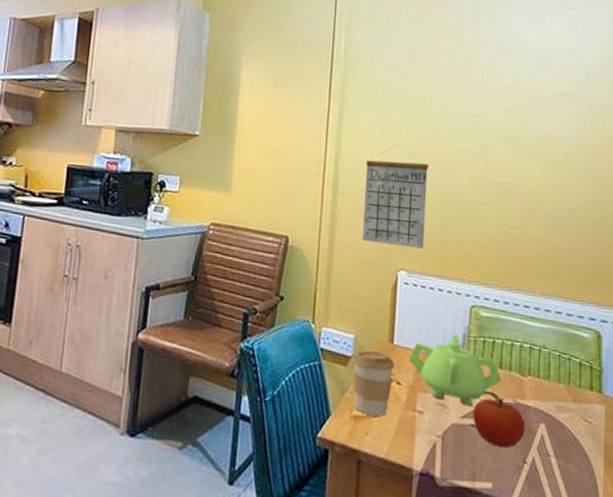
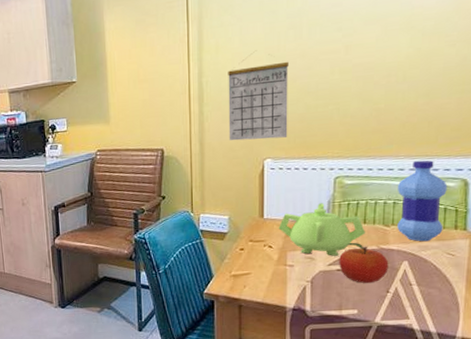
coffee cup: present [352,351,395,417] -> none [228,226,266,273]
water bottle: none [534,301,582,402] -> present [397,160,448,242]

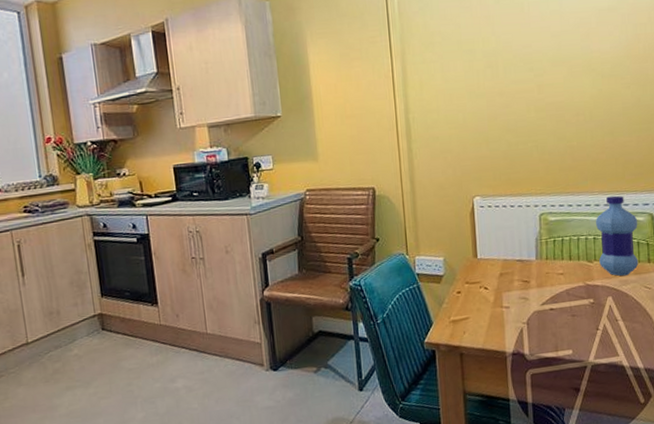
calendar: present [228,52,289,141] -> none [433,89,494,179]
teapot: present [278,203,365,256] -> none [492,240,572,295]
fruit: present [339,242,389,283] -> none [551,279,596,322]

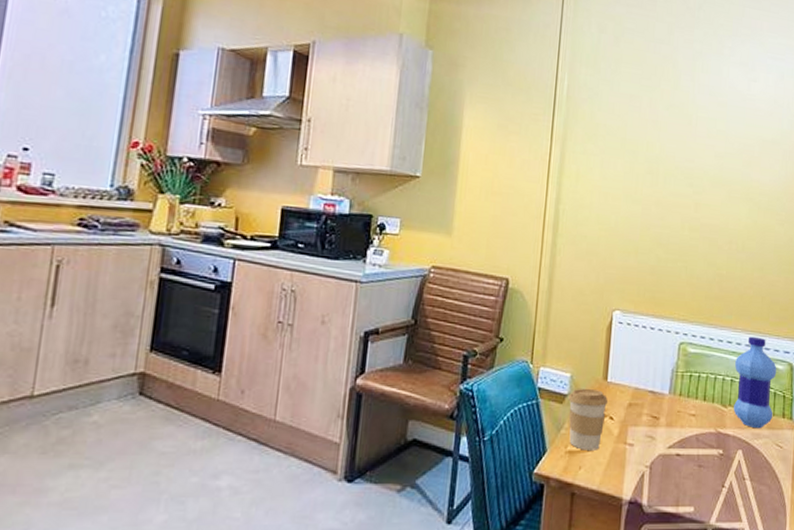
coffee cup: none [444,266,481,318] -> present [568,389,608,450]

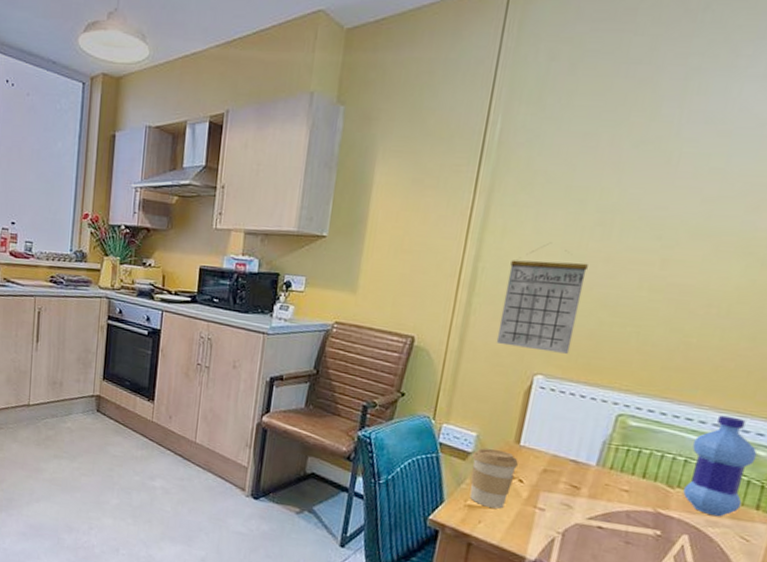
calendar: none [579,188,644,289] -> present [496,244,588,354]

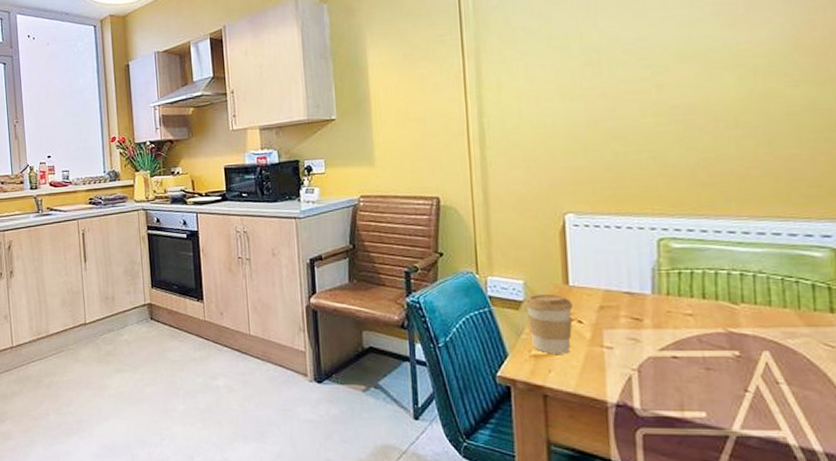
calendar: present [496,244,588,354] -> none [513,90,593,191]
water bottle: present [683,415,758,517] -> none [744,222,814,327]

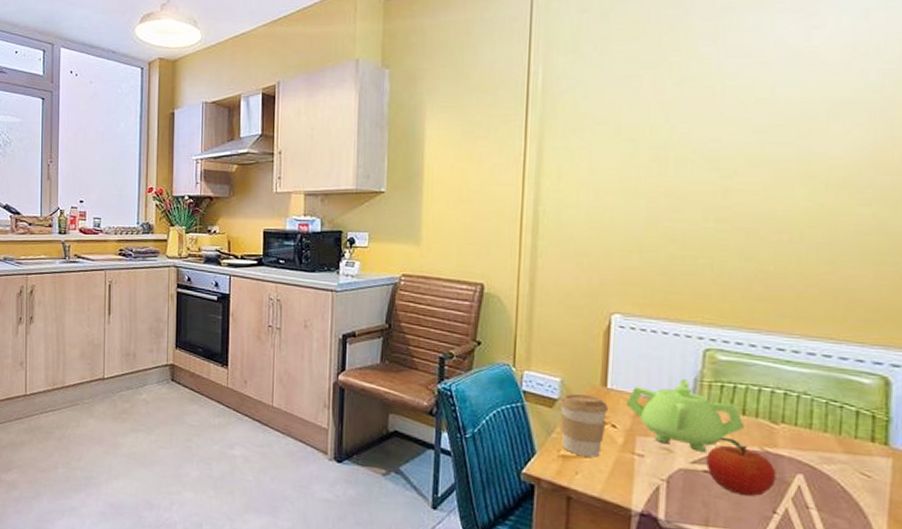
teapot: none [588,270,706,339] -> present [625,379,744,452]
fruit: none [674,322,744,377] -> present [706,437,777,496]

